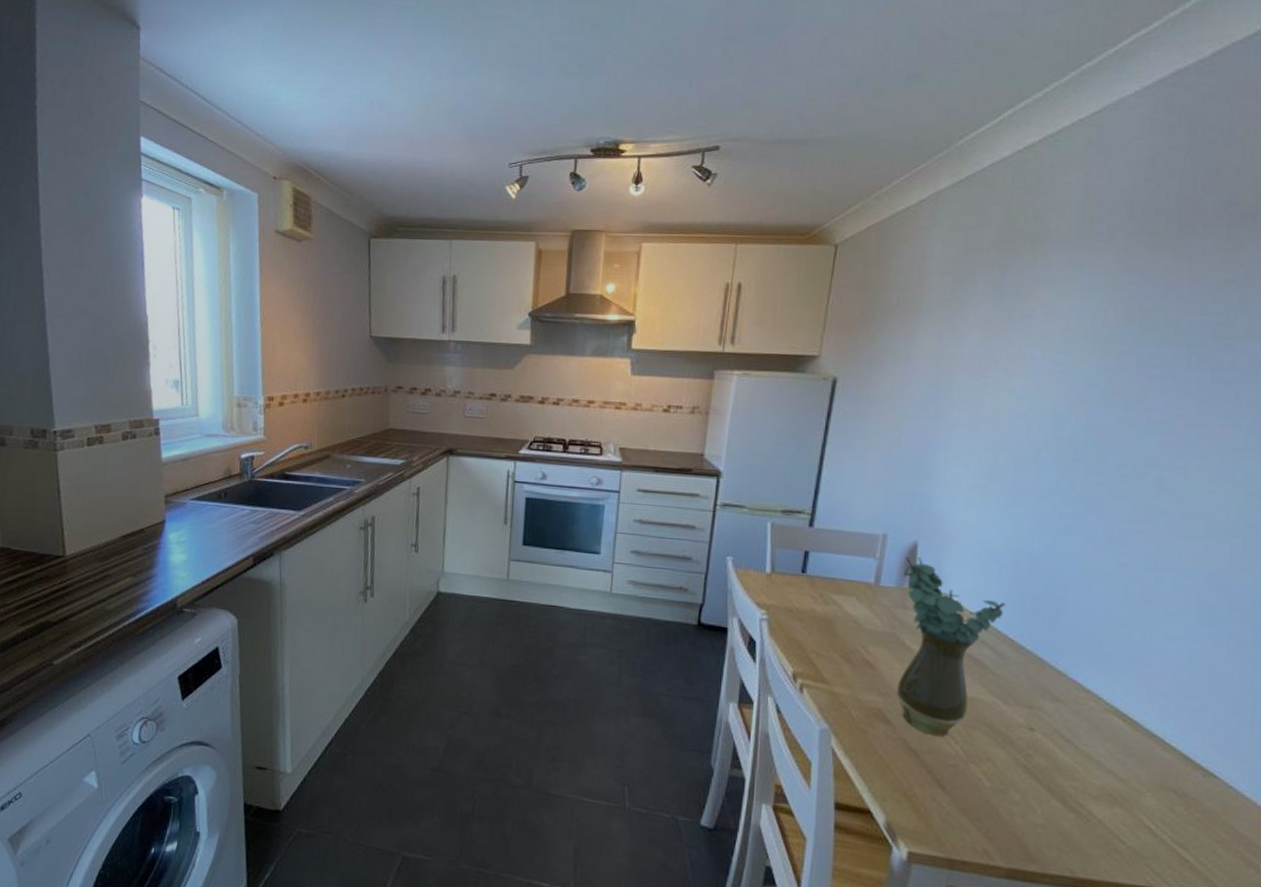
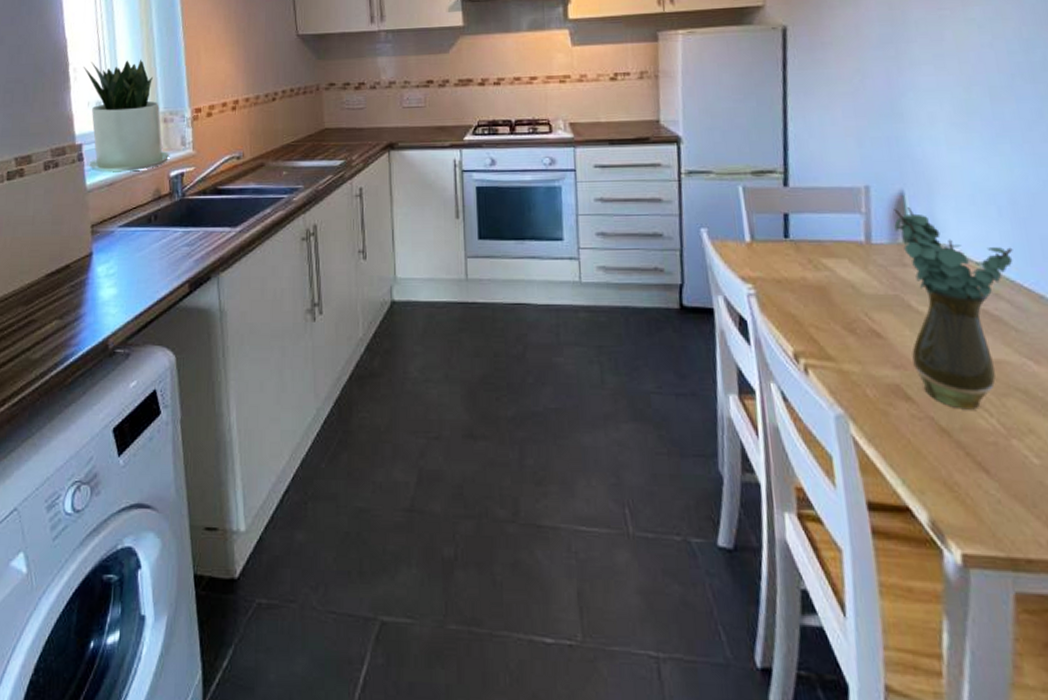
planter: none [162,341,242,450] -> present [83,59,170,173]

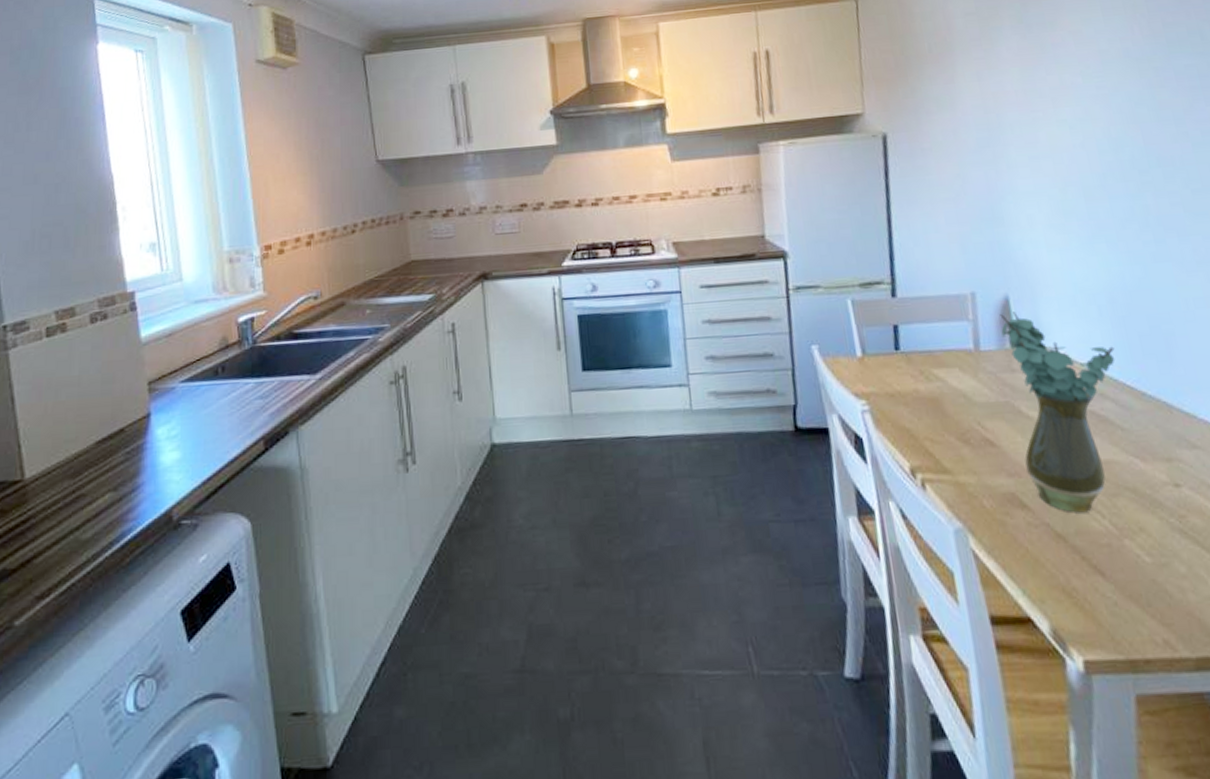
planter: present [83,59,170,173] -> none [133,194,237,323]

